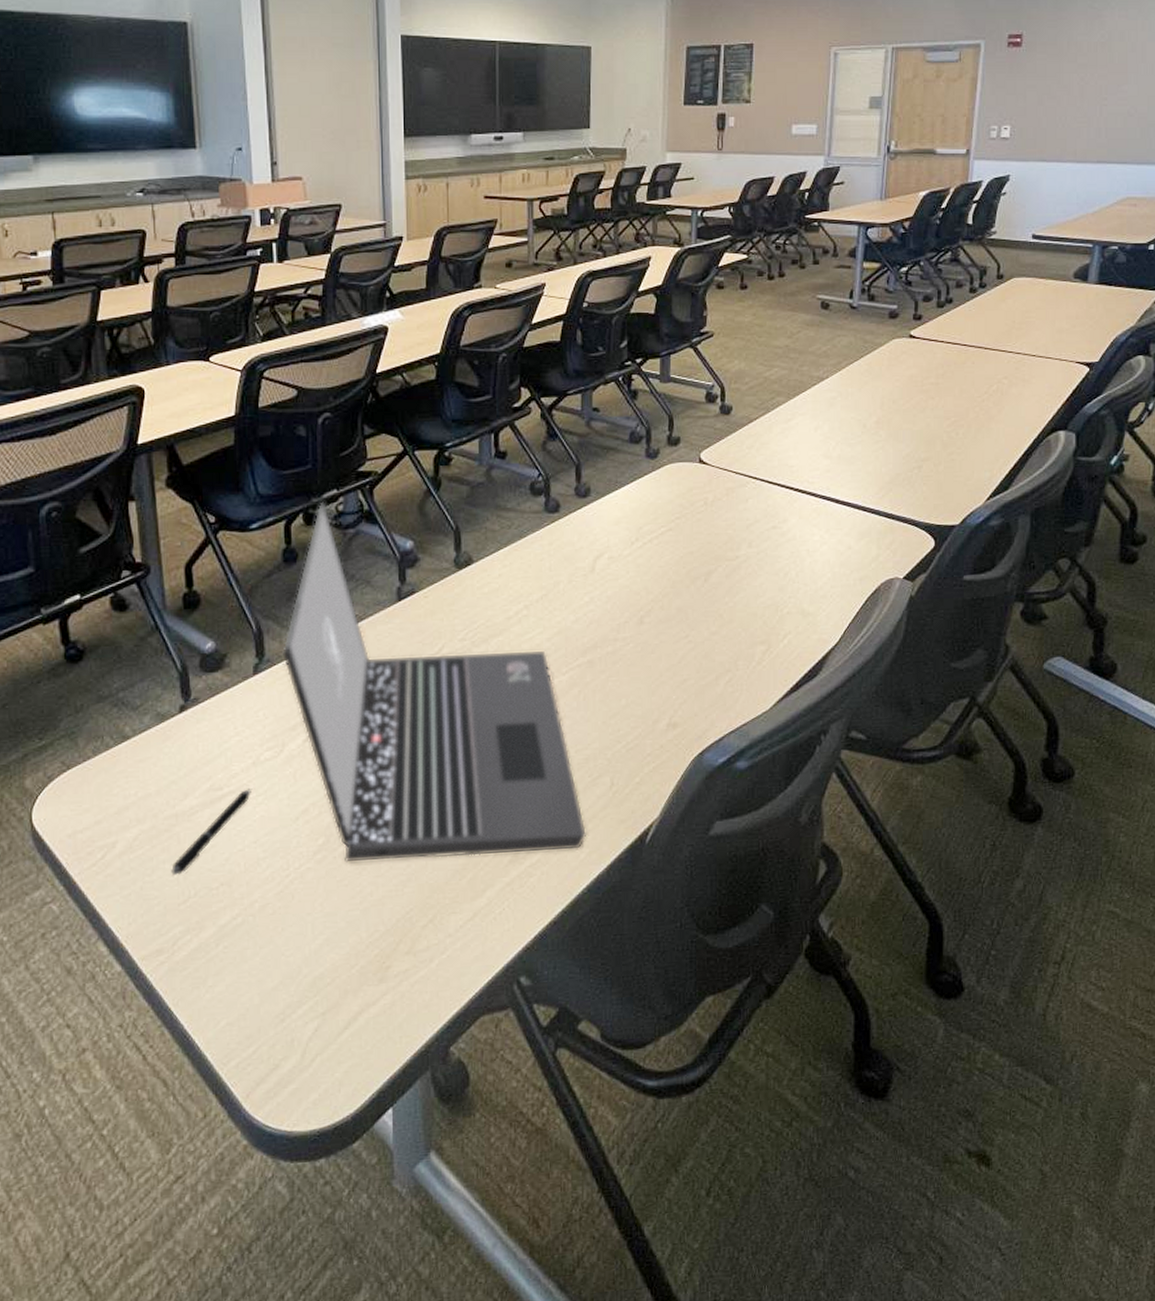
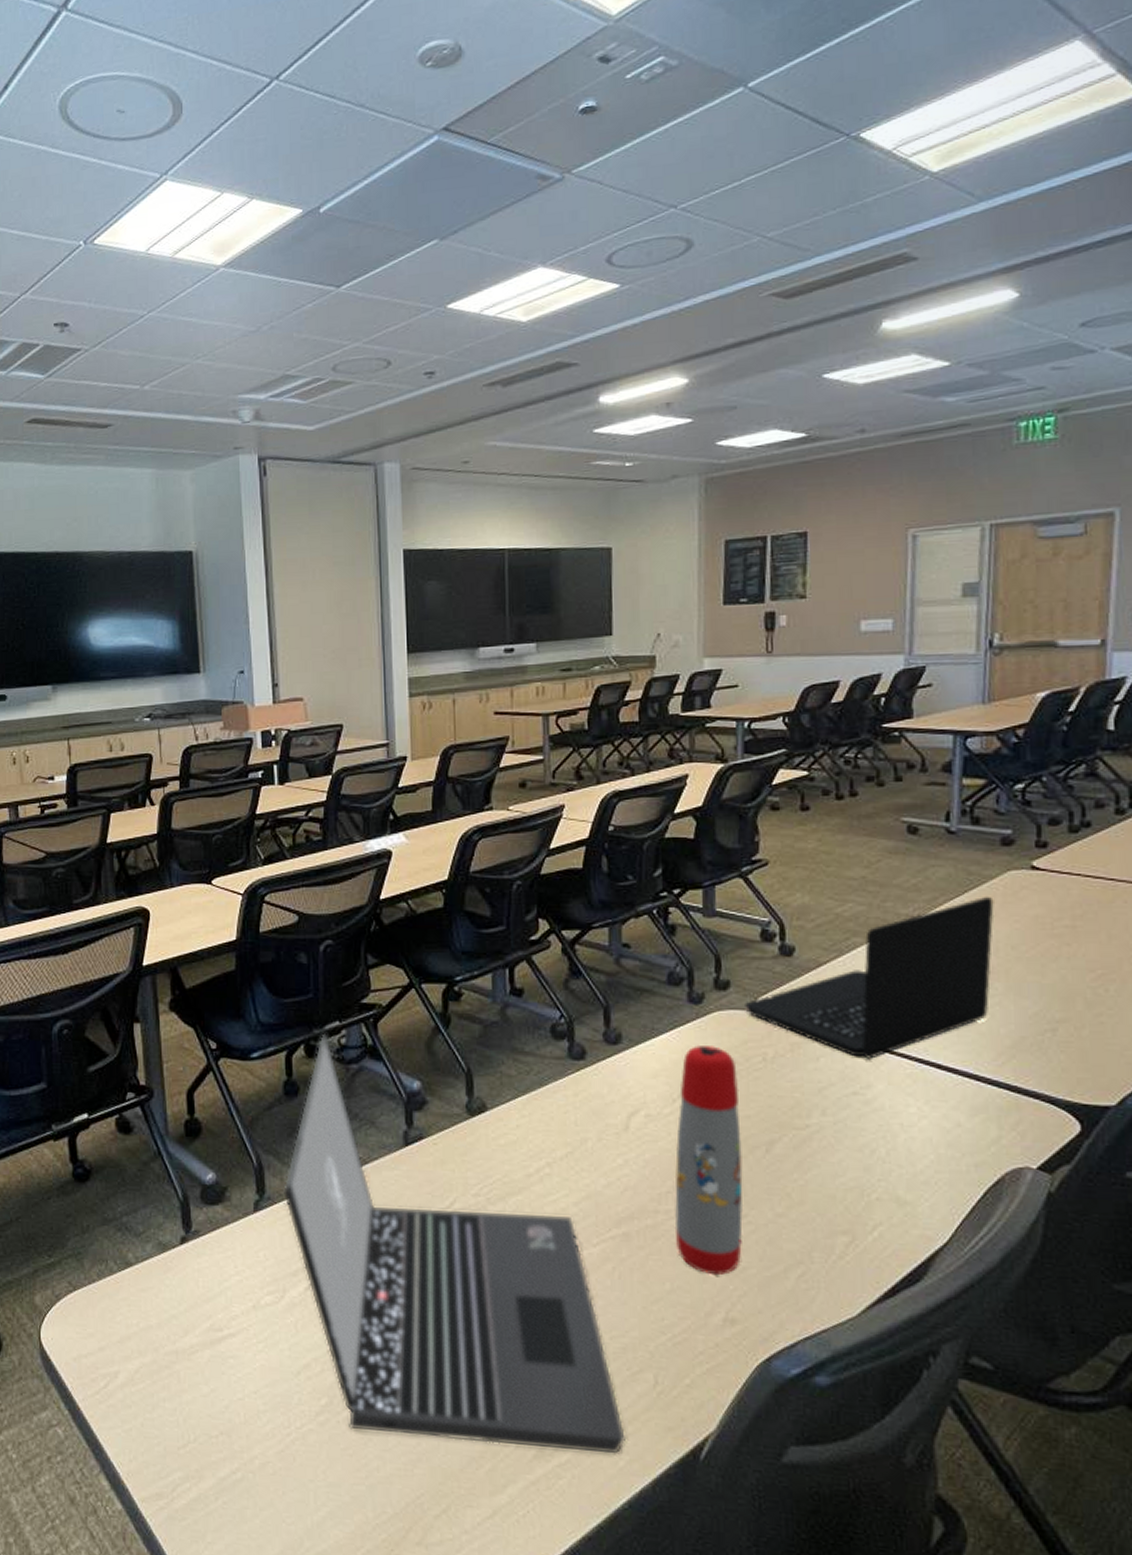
pen: present [171,789,253,875] -> none [171,1333,253,1416]
water bottle: none [630,494,686,688] -> present [674,1046,743,1275]
laptop: none [691,360,882,498] -> present [745,896,995,1059]

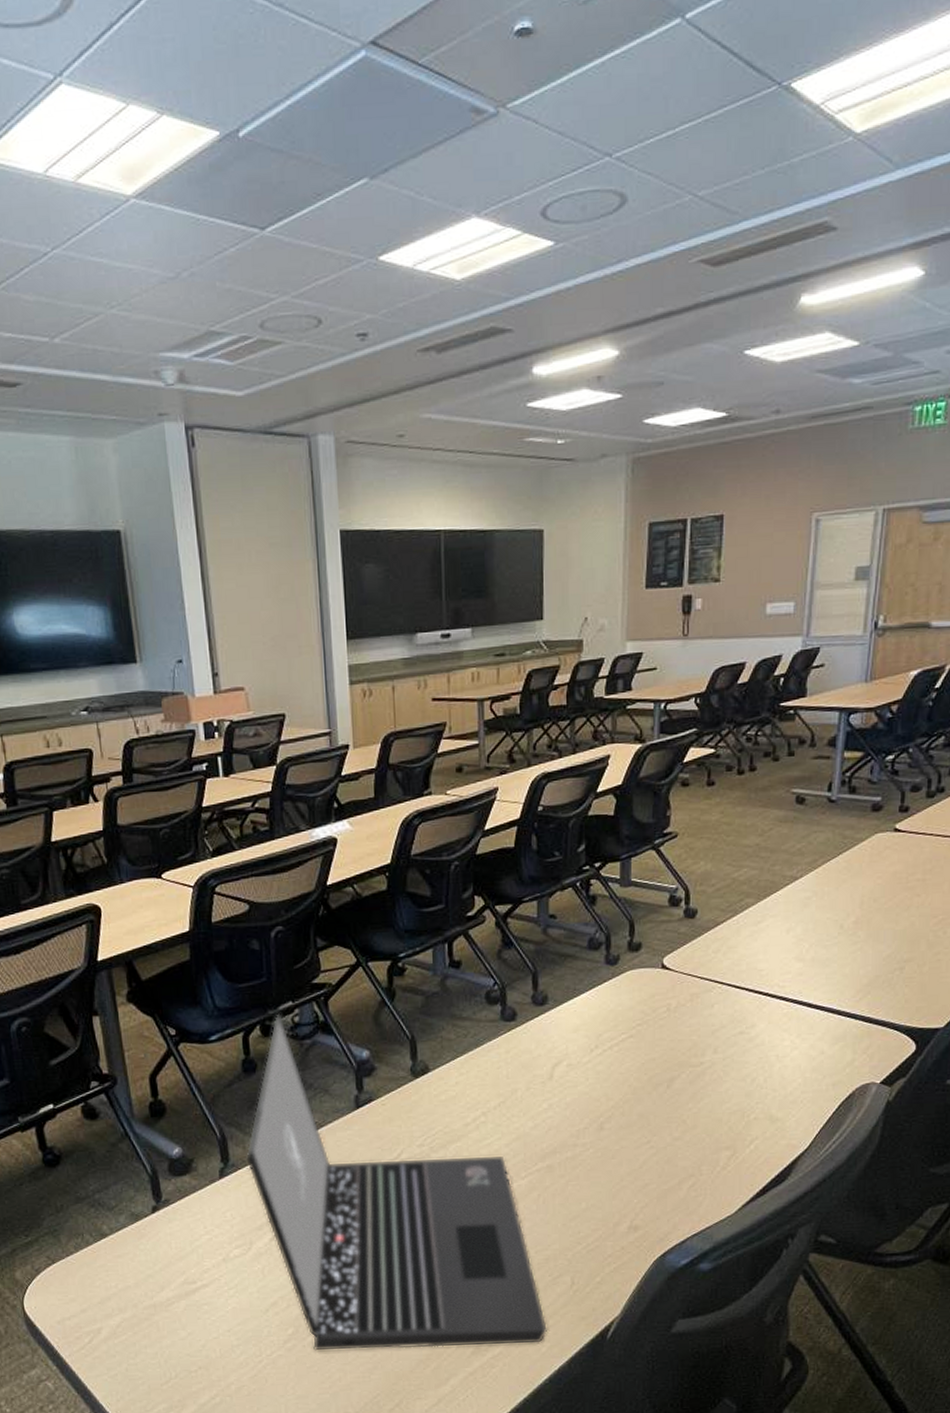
water bottle: present [674,1046,743,1275] -> none [590,1001,647,1192]
laptop: present [745,896,995,1059] -> none [653,856,862,1003]

